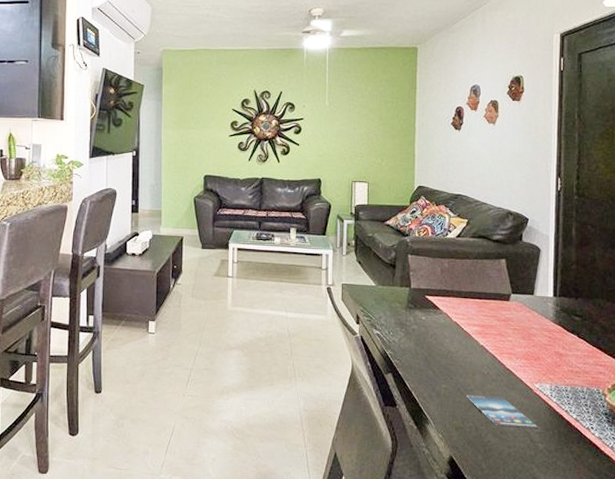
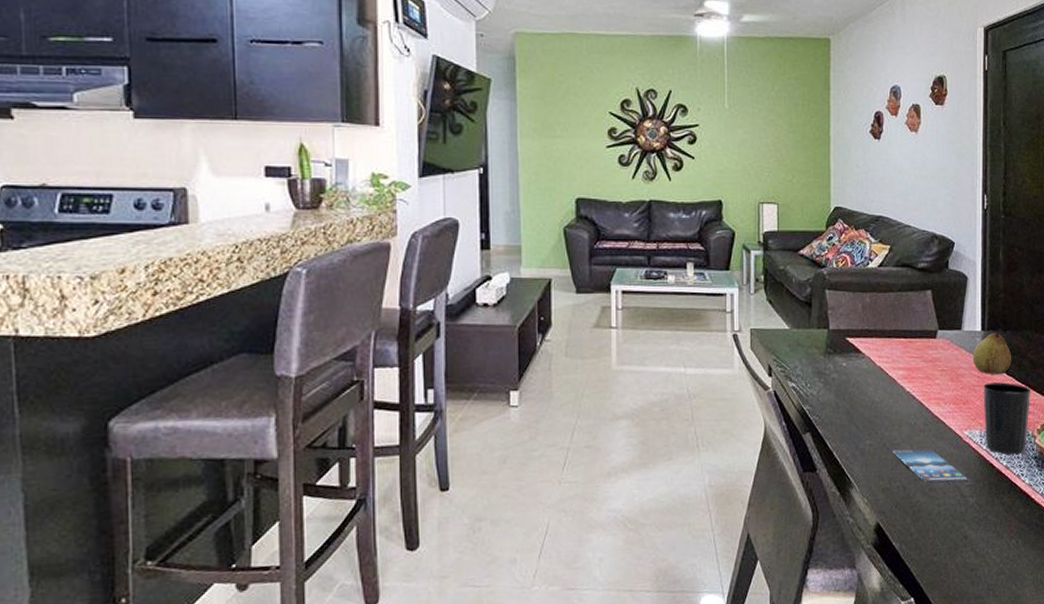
fruit: none [544,296,583,337] -> present [972,328,1012,375]
cup: none [554,343,602,410] -> present [983,382,1031,455]

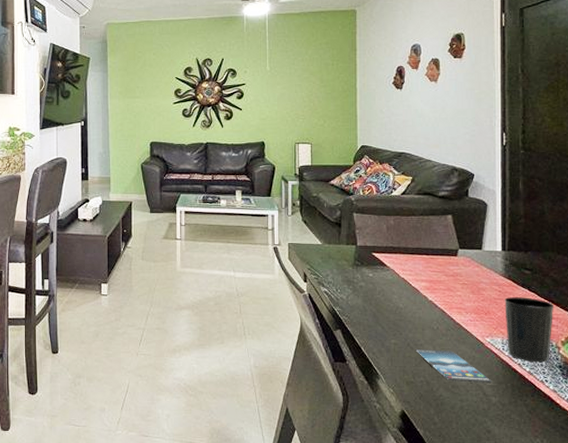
fruit: present [972,328,1012,375] -> none [493,249,534,290]

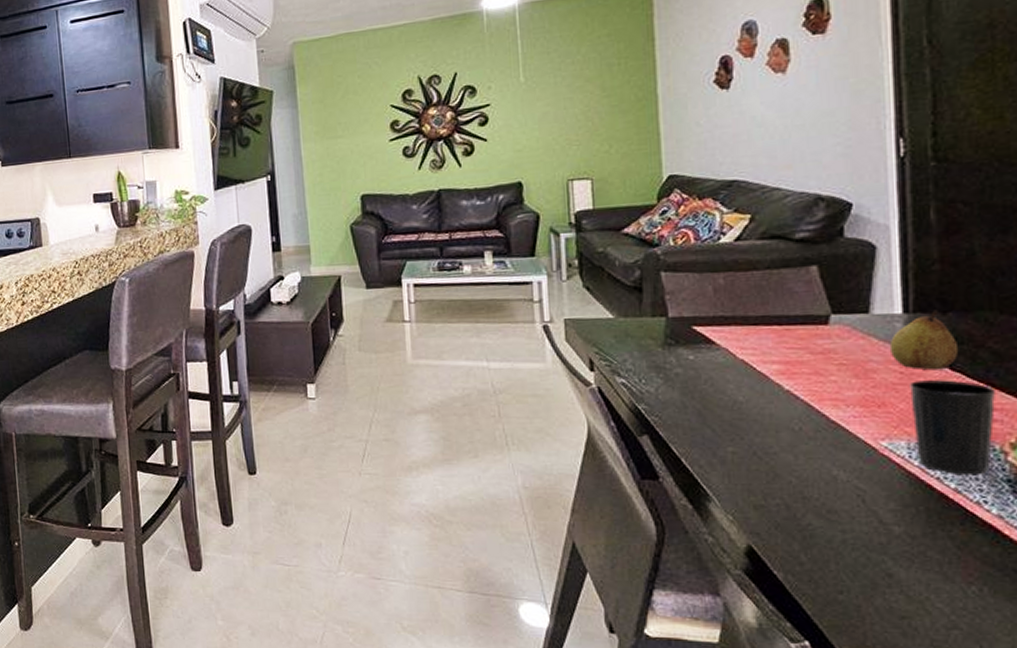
smartphone: present [415,348,492,384] -> none [766,458,893,507]
fruit: none [493,249,534,290] -> present [889,309,959,370]

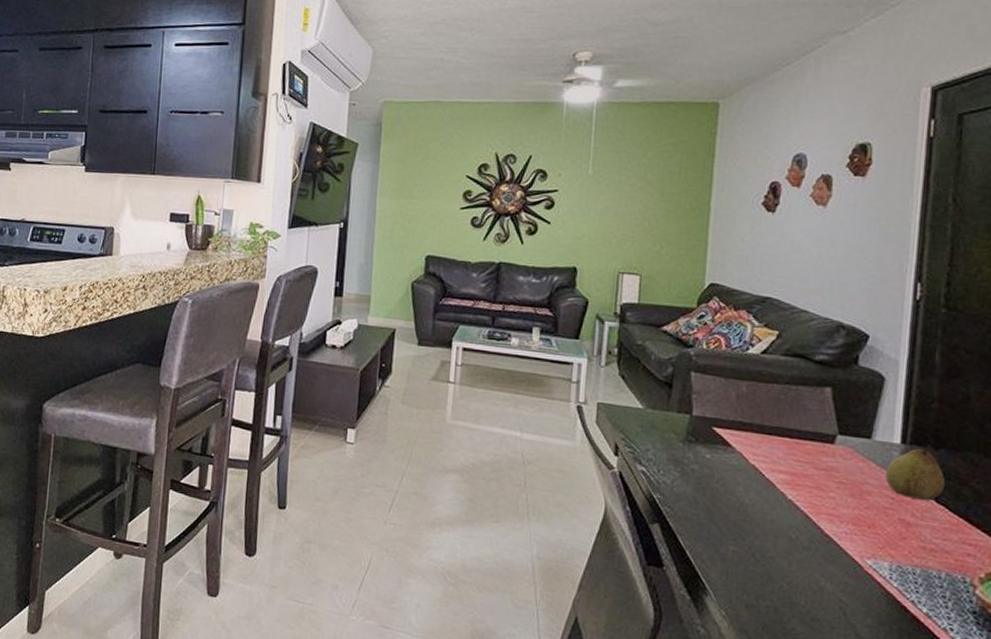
cup: present [910,380,996,476] -> none [897,508,973,604]

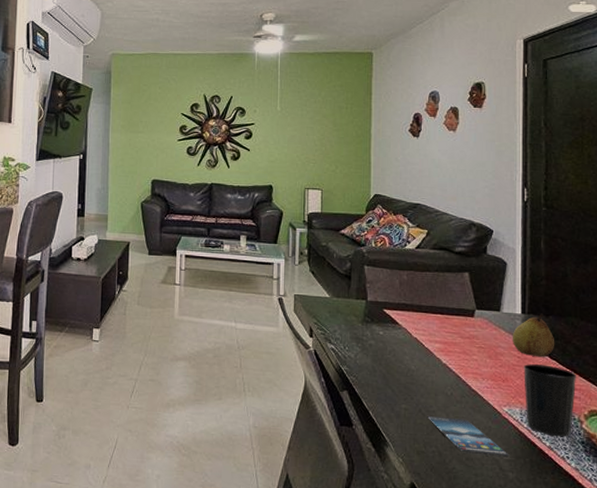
smartphone: none [762,561,871,623] -> present [427,415,510,458]
cup: none [897,508,973,604] -> present [524,364,577,437]

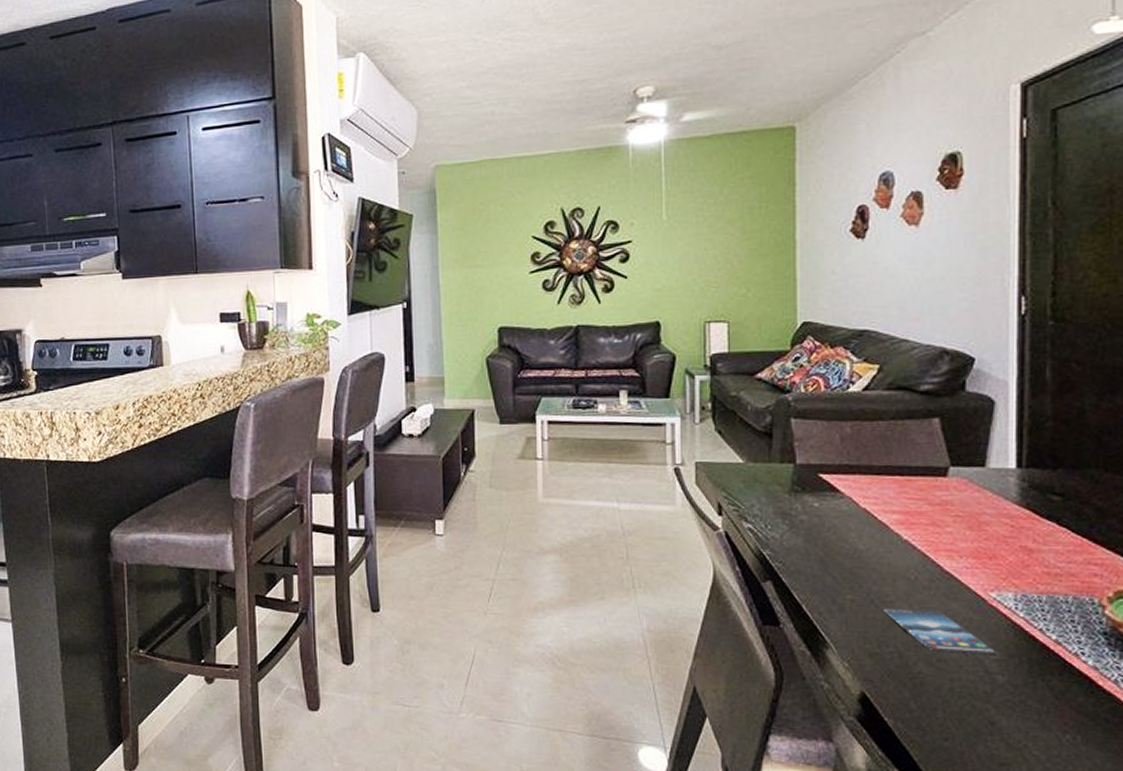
fruit: present [512,313,555,358] -> none [1002,465,1066,525]
cup: present [524,364,577,437] -> none [1019,534,1098,628]

